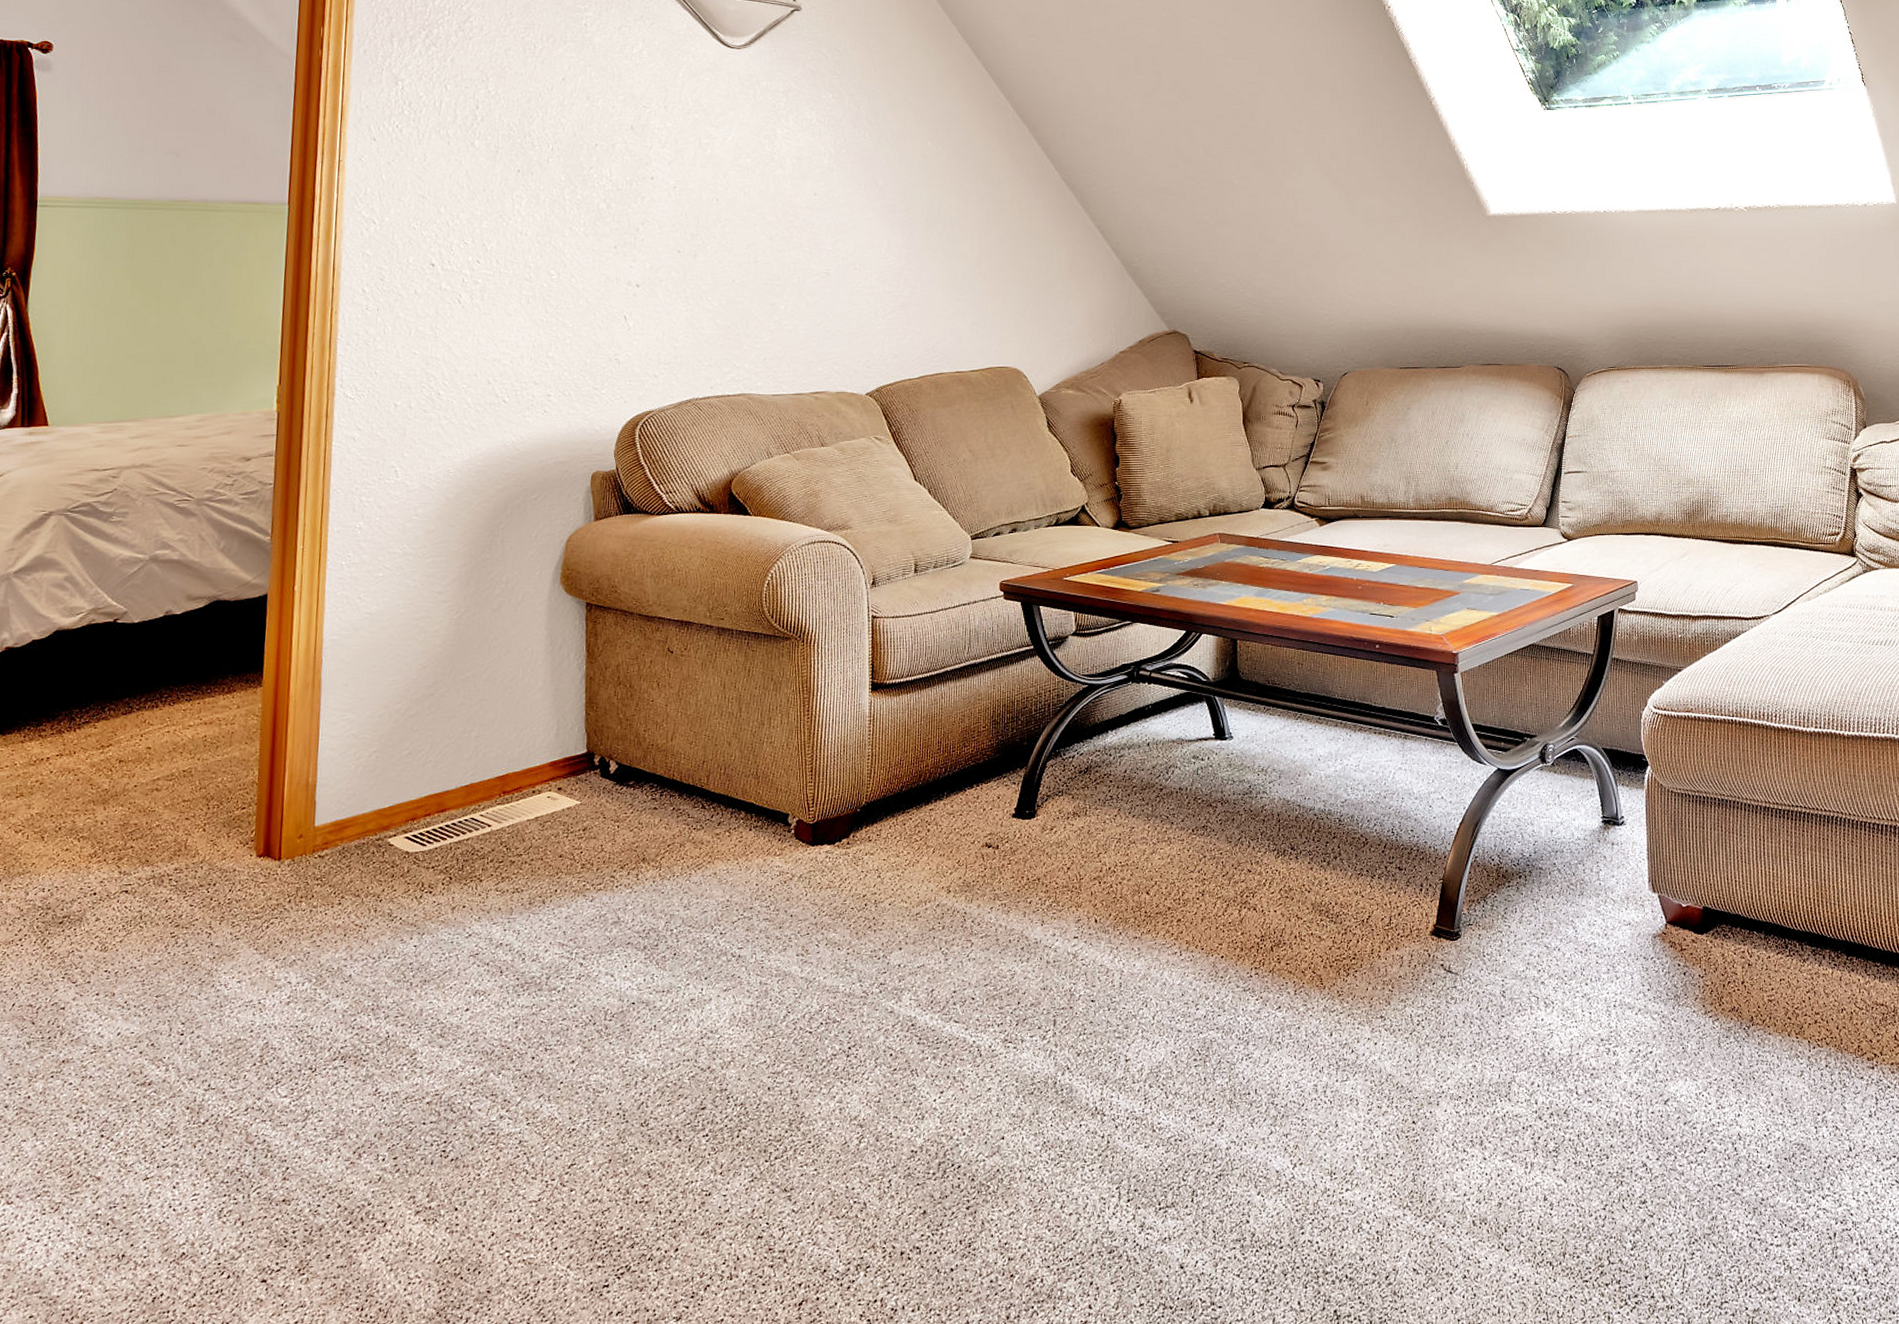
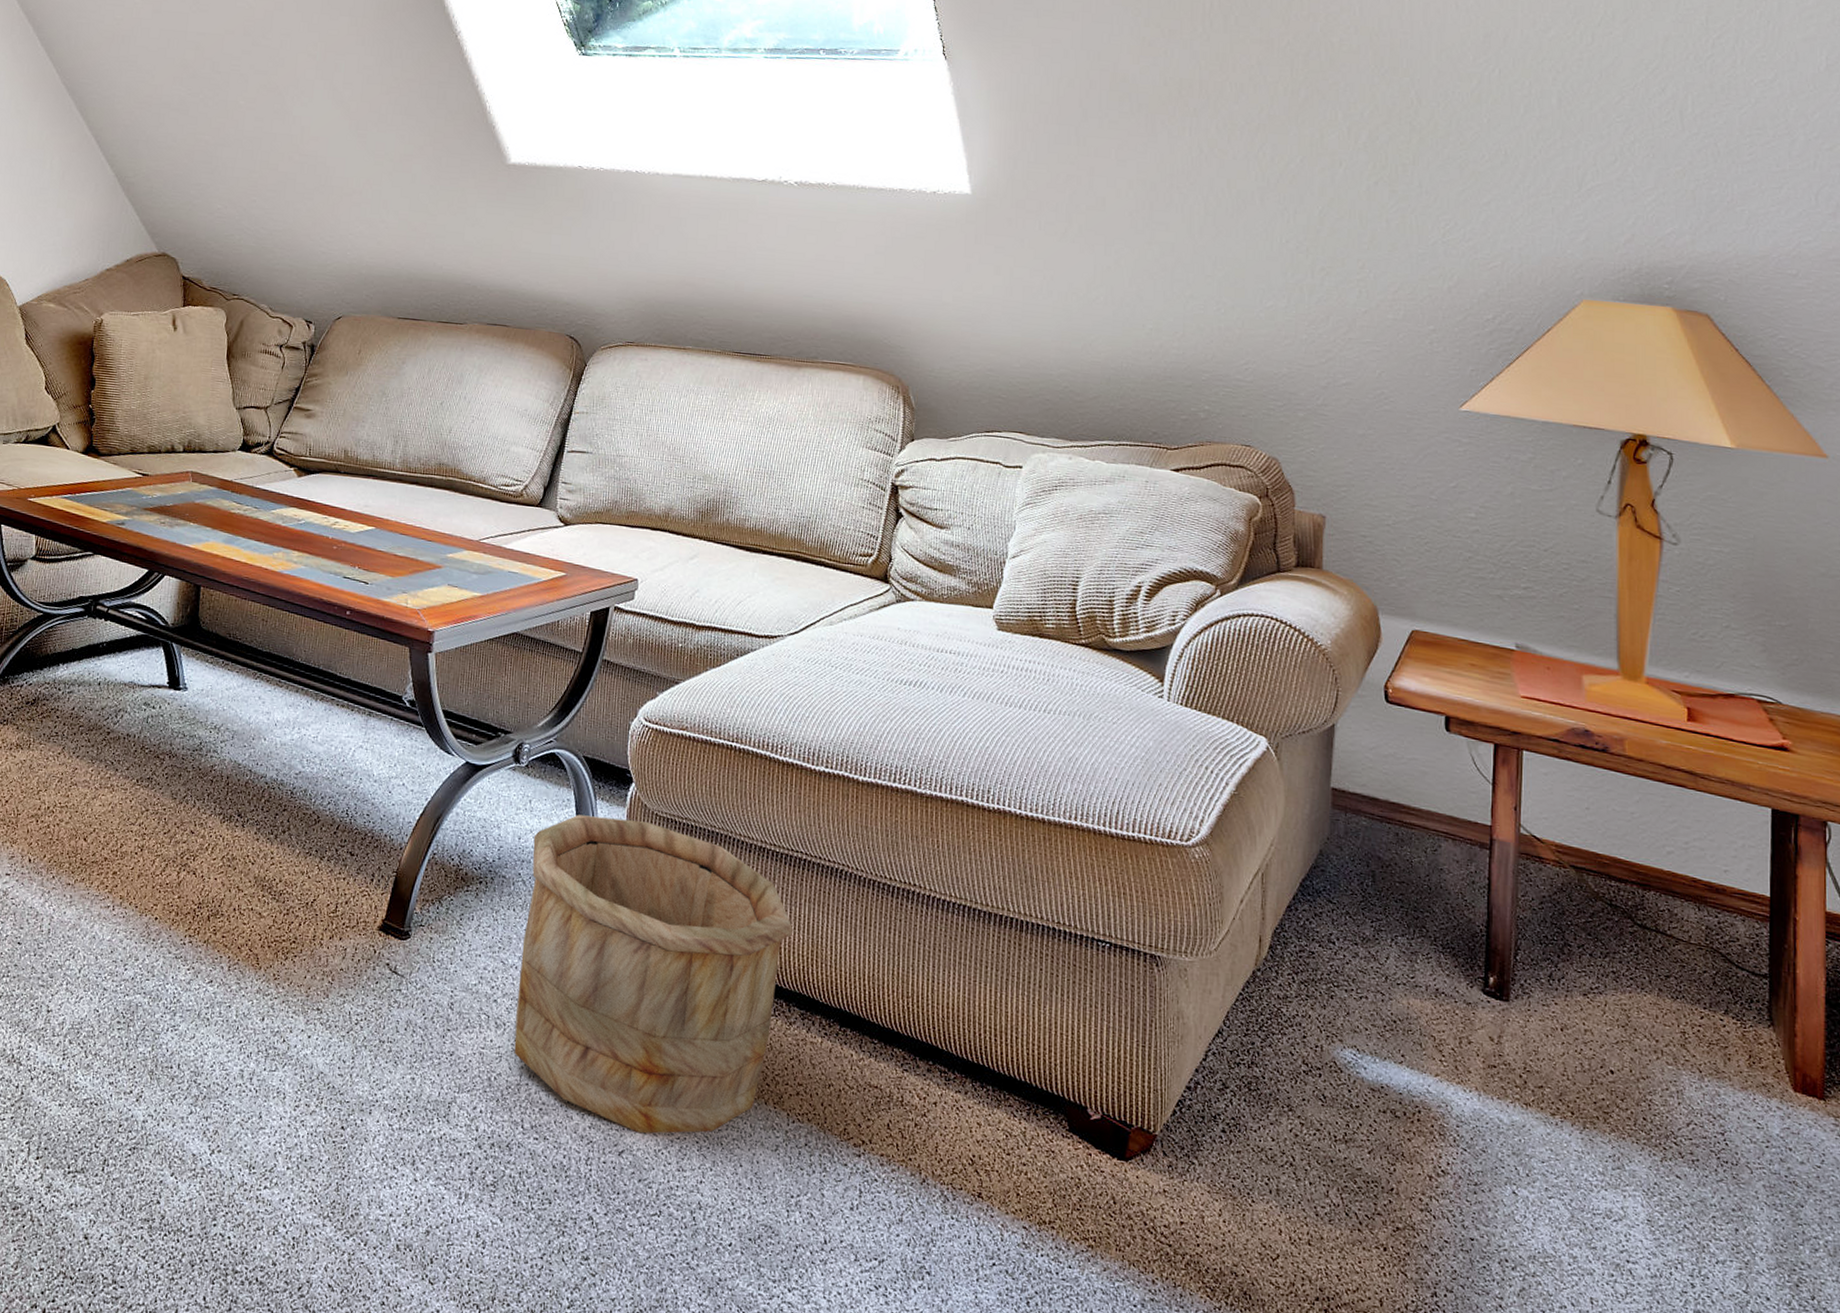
wooden bucket: none [1562,800,1800,1081] -> present [514,814,794,1134]

